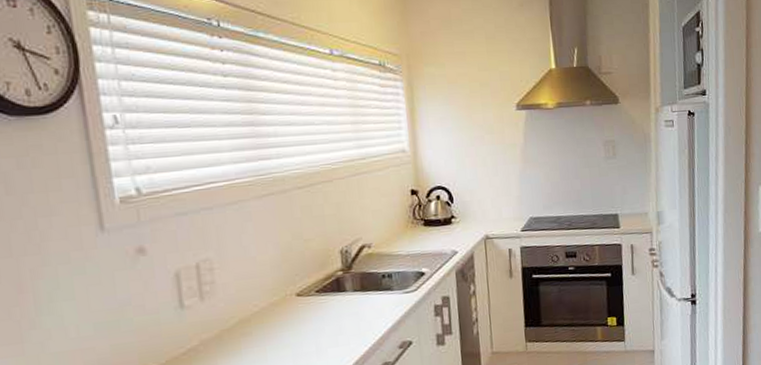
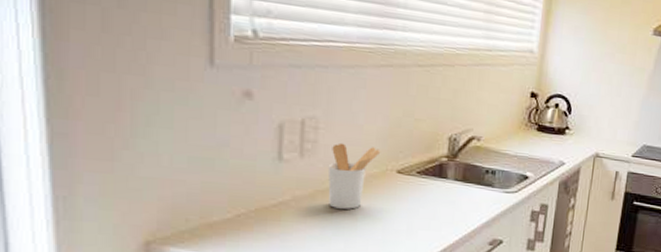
utensil holder: none [228,276,278,344] -> present [327,143,381,209]

